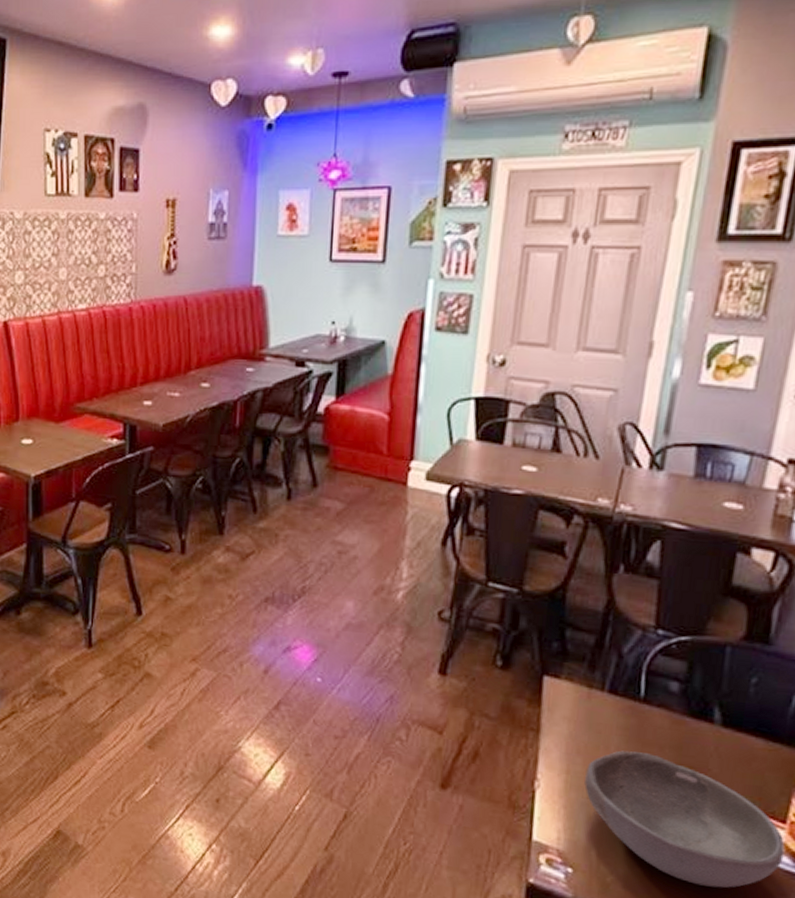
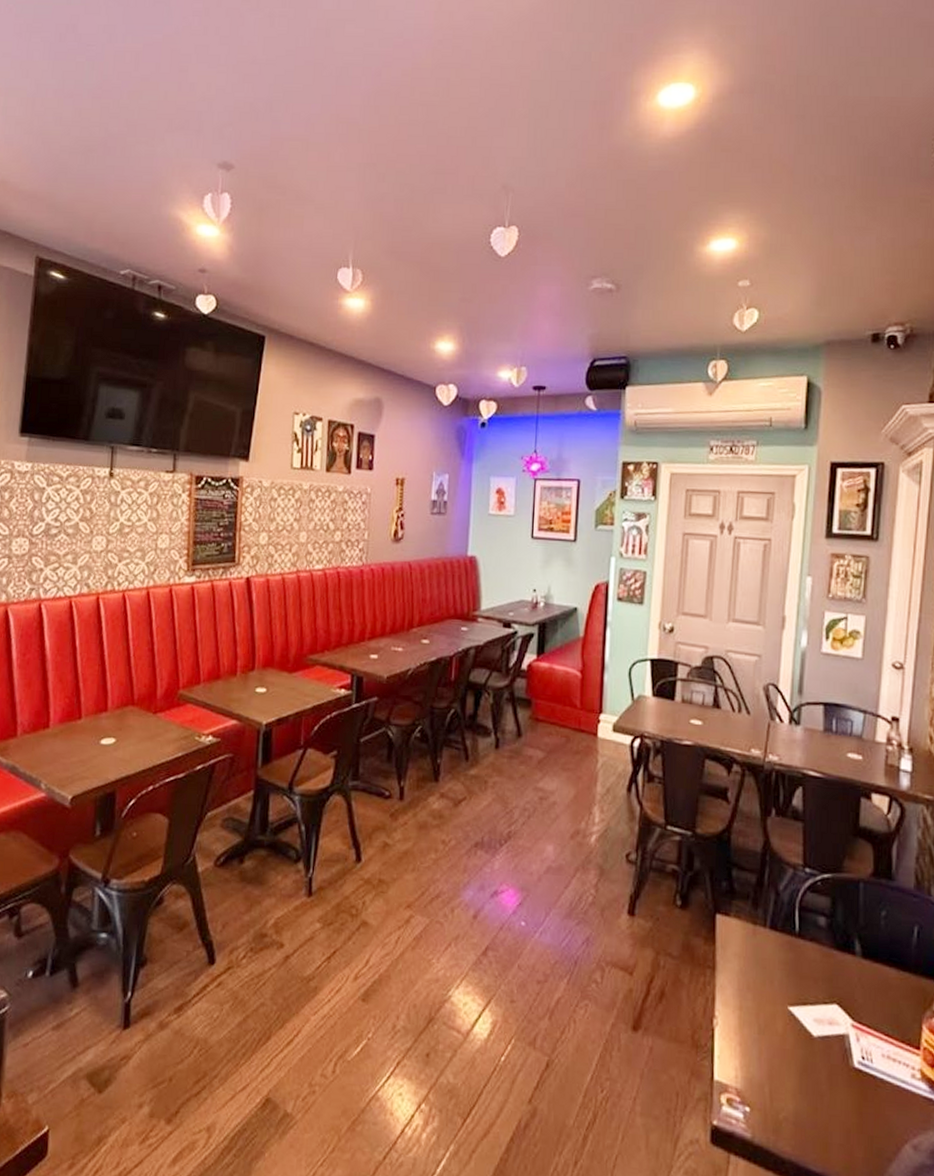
bowl: present [584,750,785,888] -> none [755,984,922,1119]

